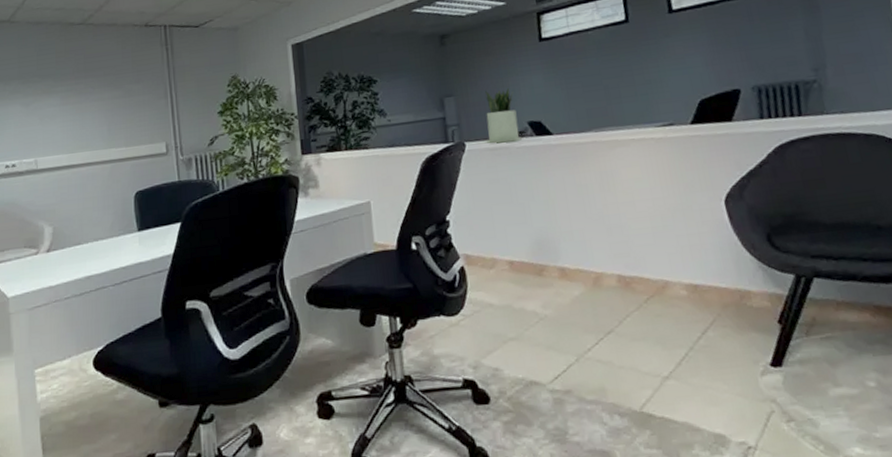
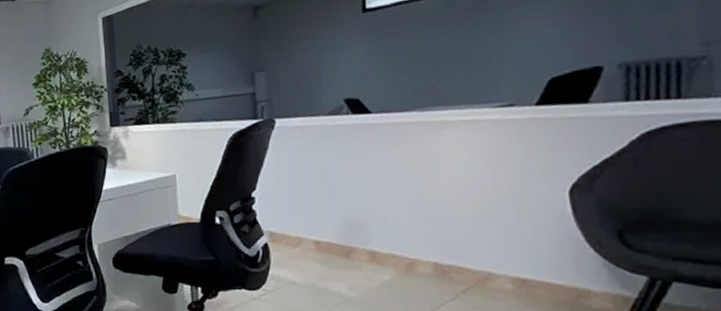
planter: present [485,87,523,144] -> none [297,62,338,122]

